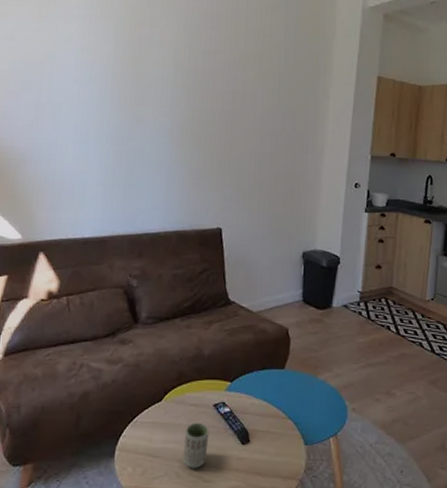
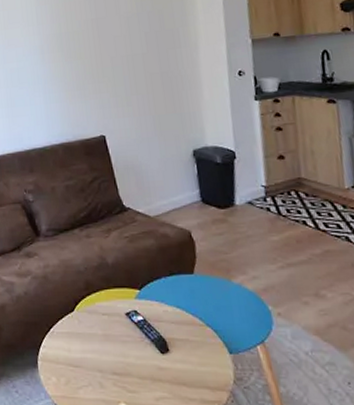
cup: present [183,422,209,469] -> none [101,331,127,379]

